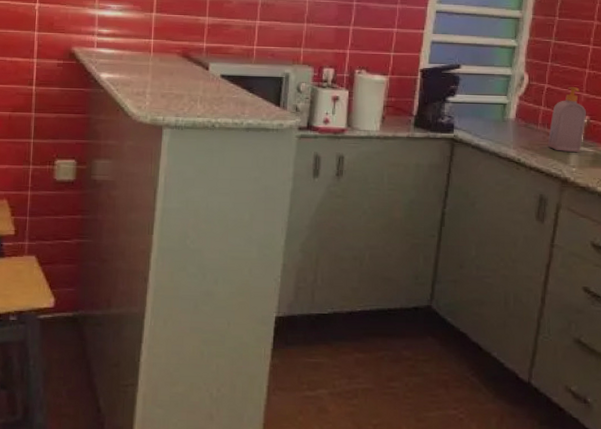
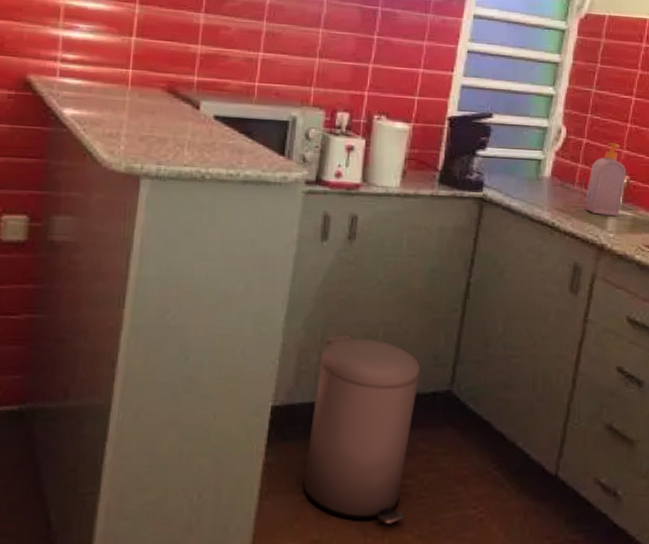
pedal bin: none [304,257,402,421] -> present [302,335,420,525]

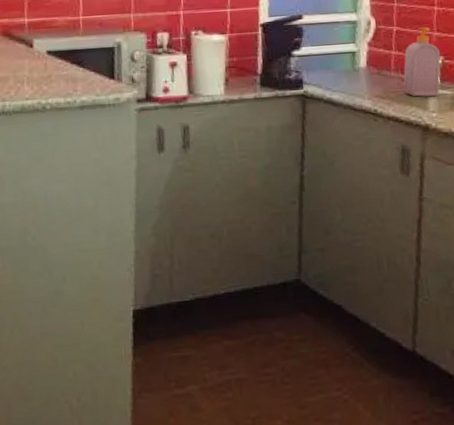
pedal bin: present [302,335,420,525] -> none [171,237,273,413]

